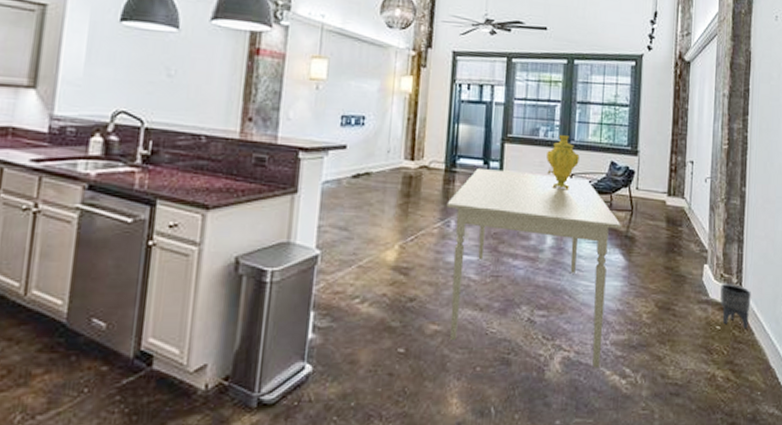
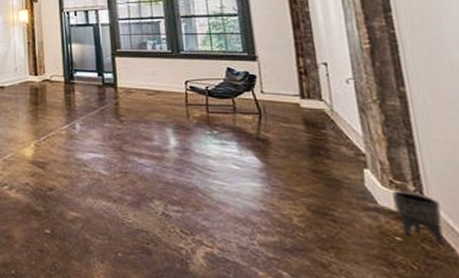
dining table: present [446,167,621,368] -> none [70,79,250,268]
decorative urn: present [546,135,580,190] -> none [157,47,192,96]

